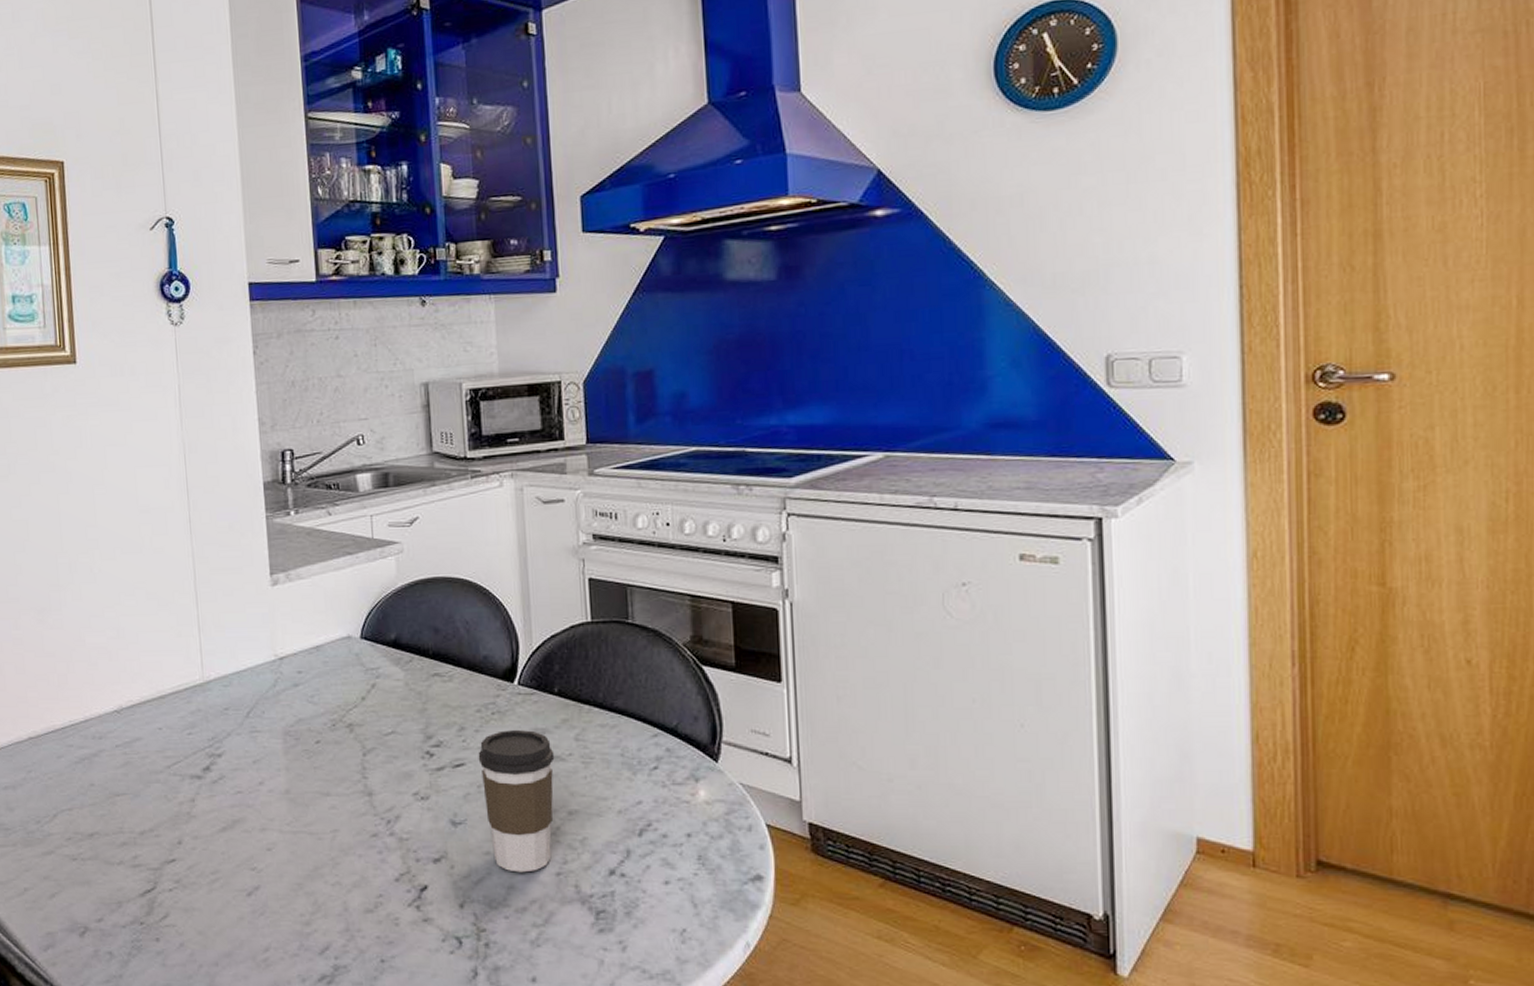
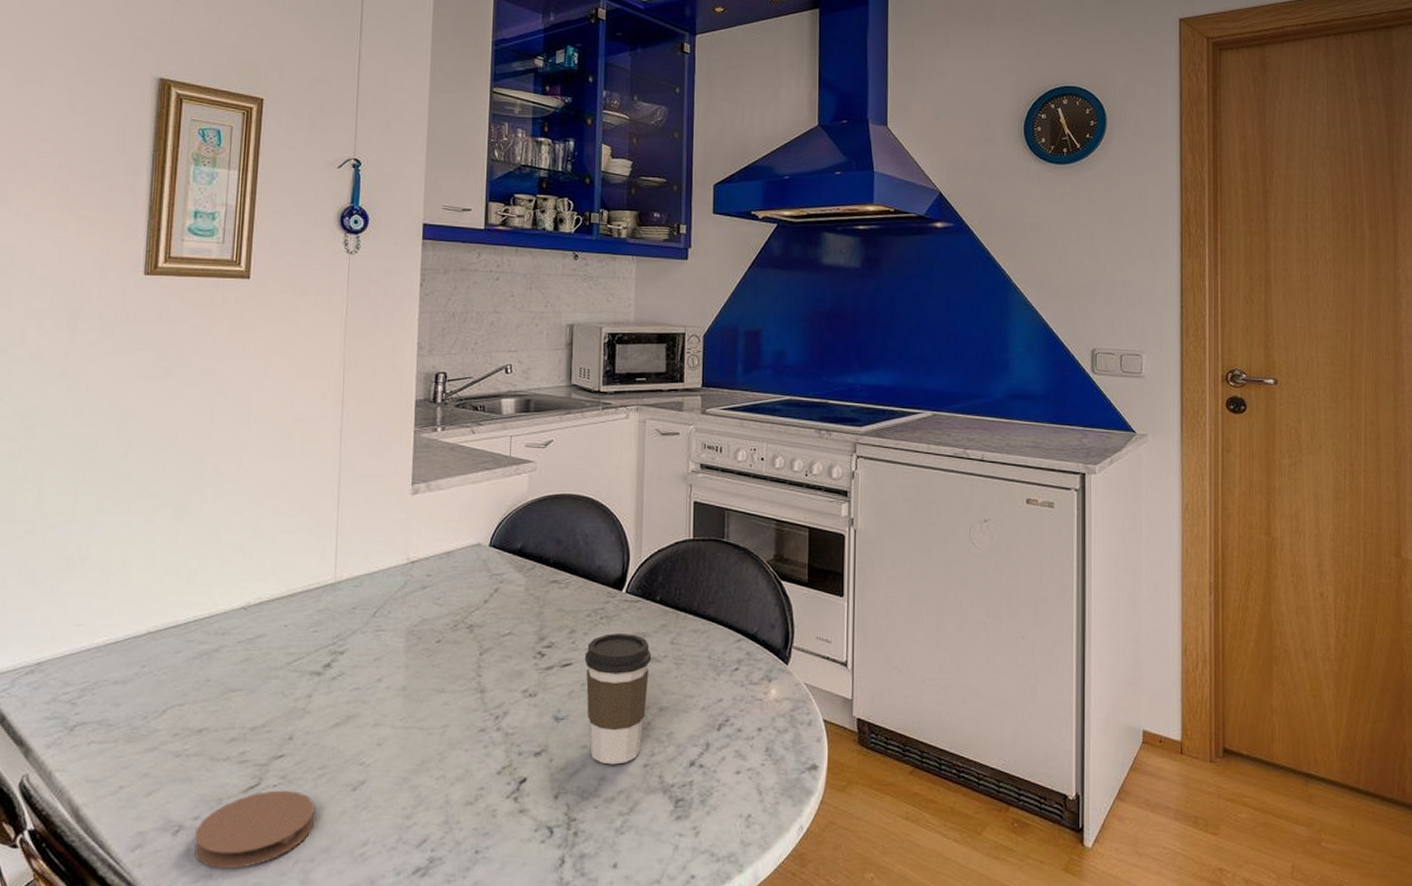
coaster: none [101,894,213,970] -> present [194,790,314,868]

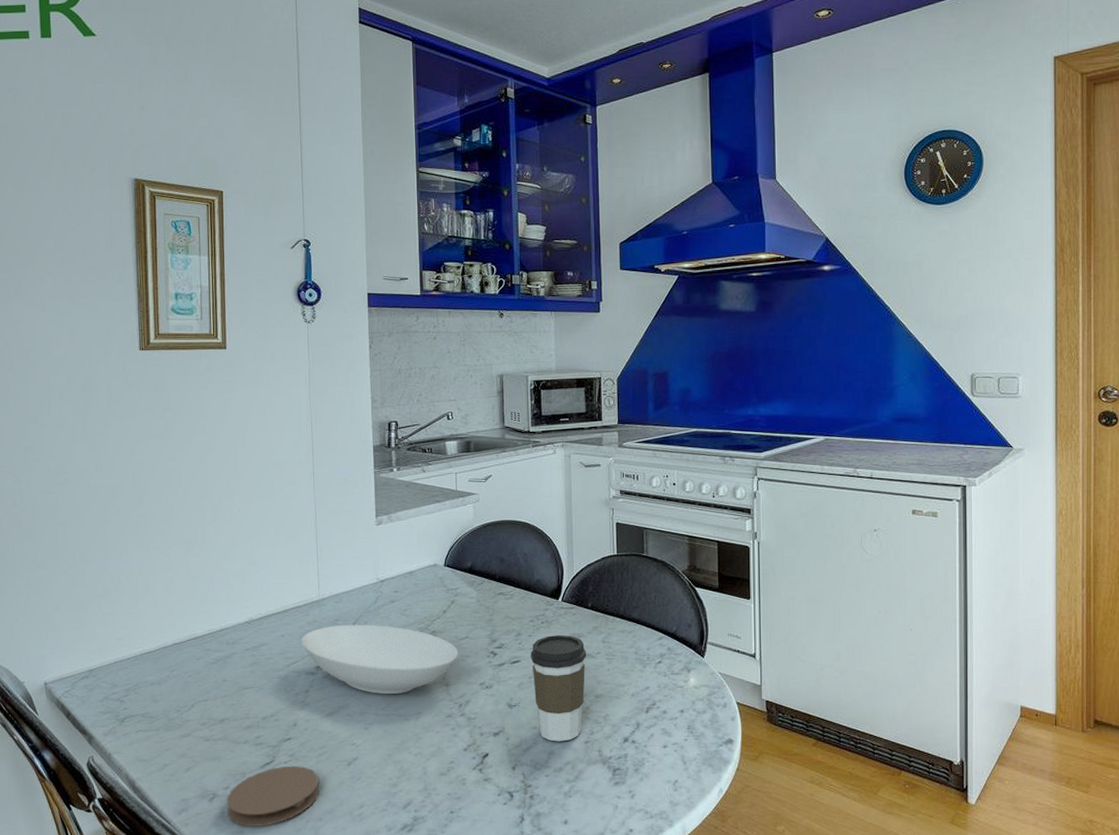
bowl: none [308,614,498,702] -> present [301,624,458,695]

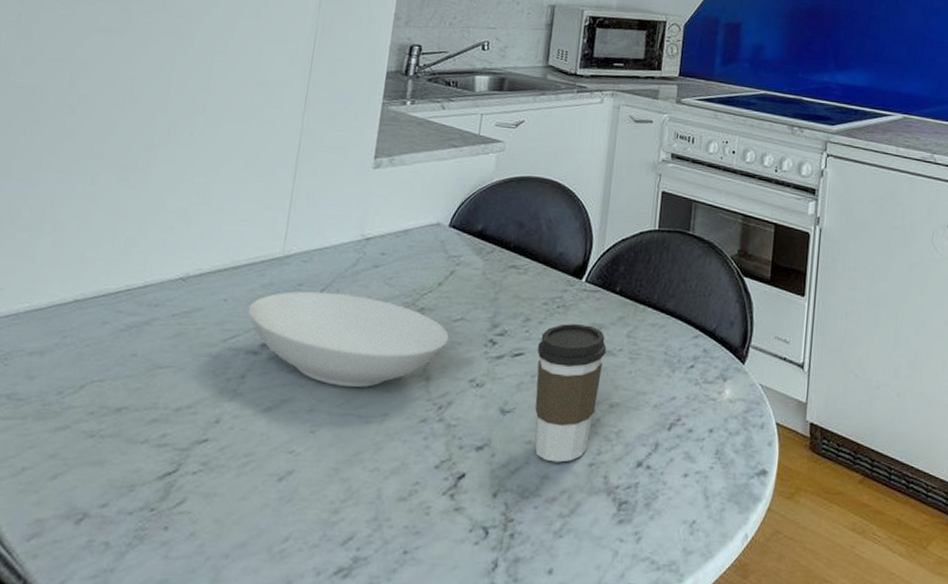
coaster: present [227,765,319,826] -> none [97,478,235,563]

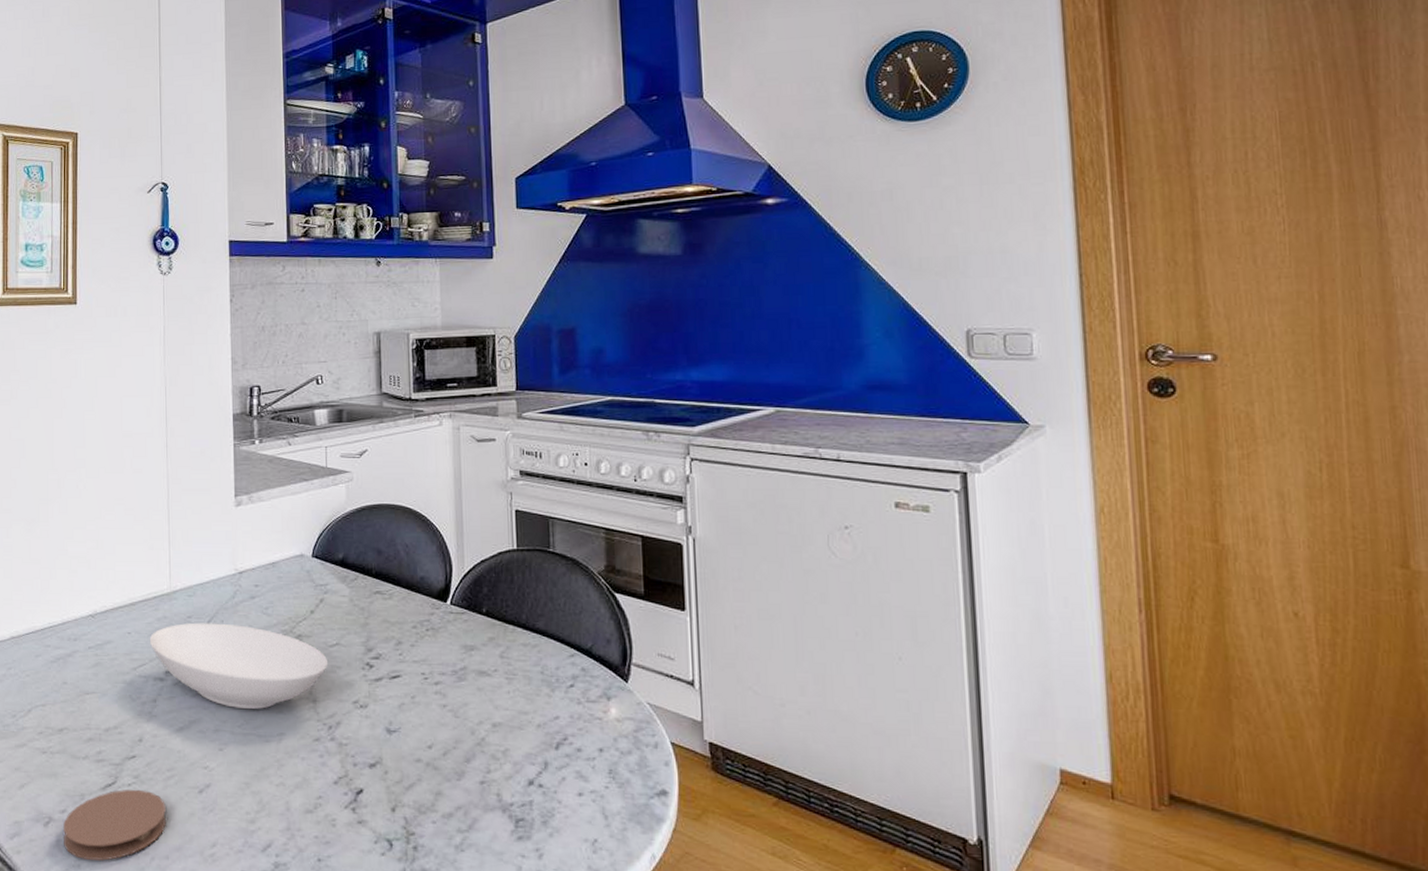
coaster: none [97,478,235,563] -> present [63,789,166,861]
coffee cup: present [534,323,607,463] -> none [413,645,482,780]

